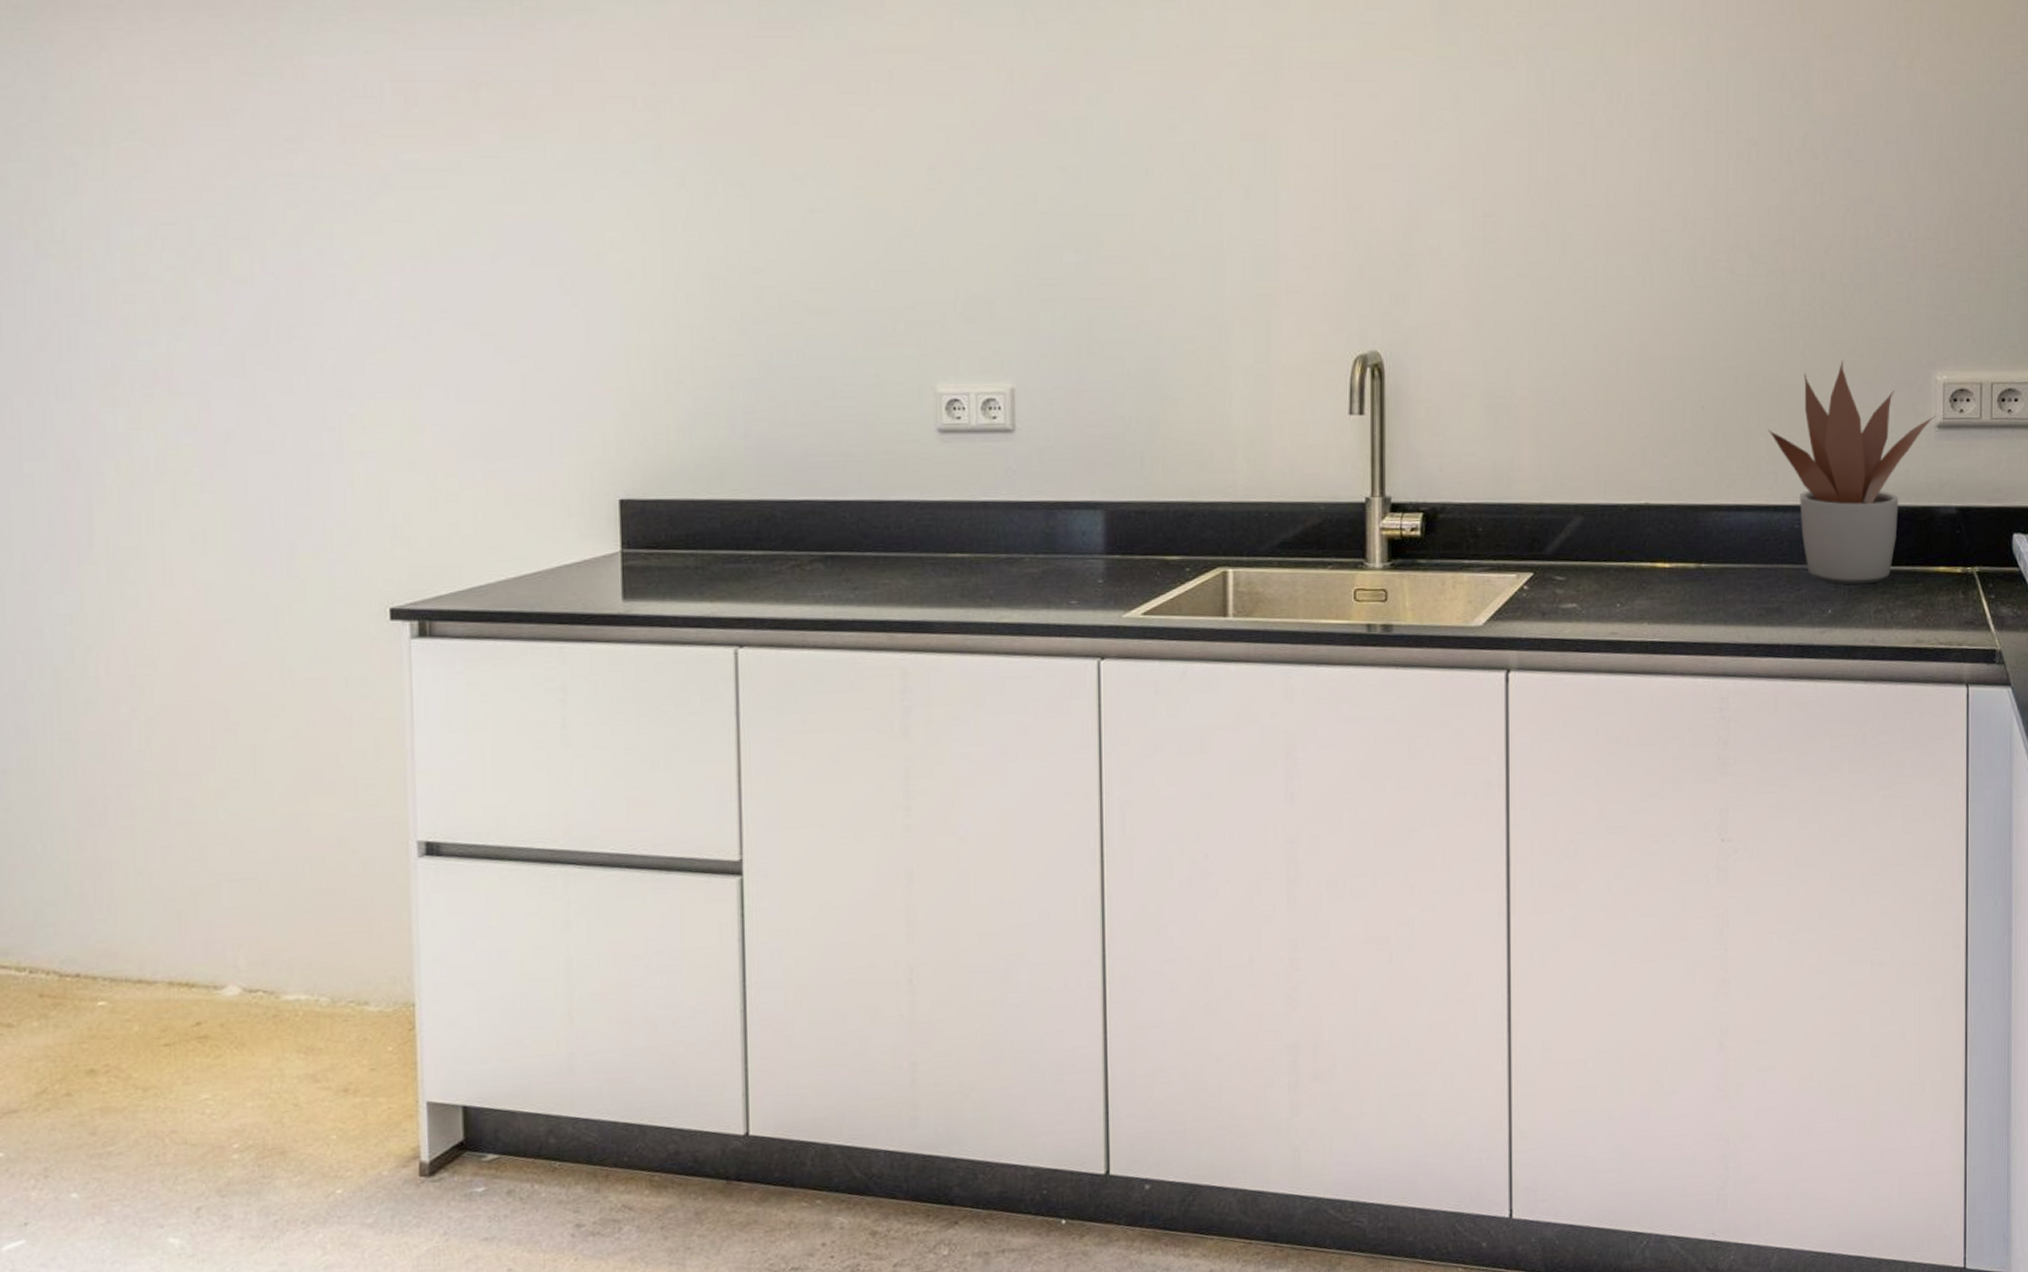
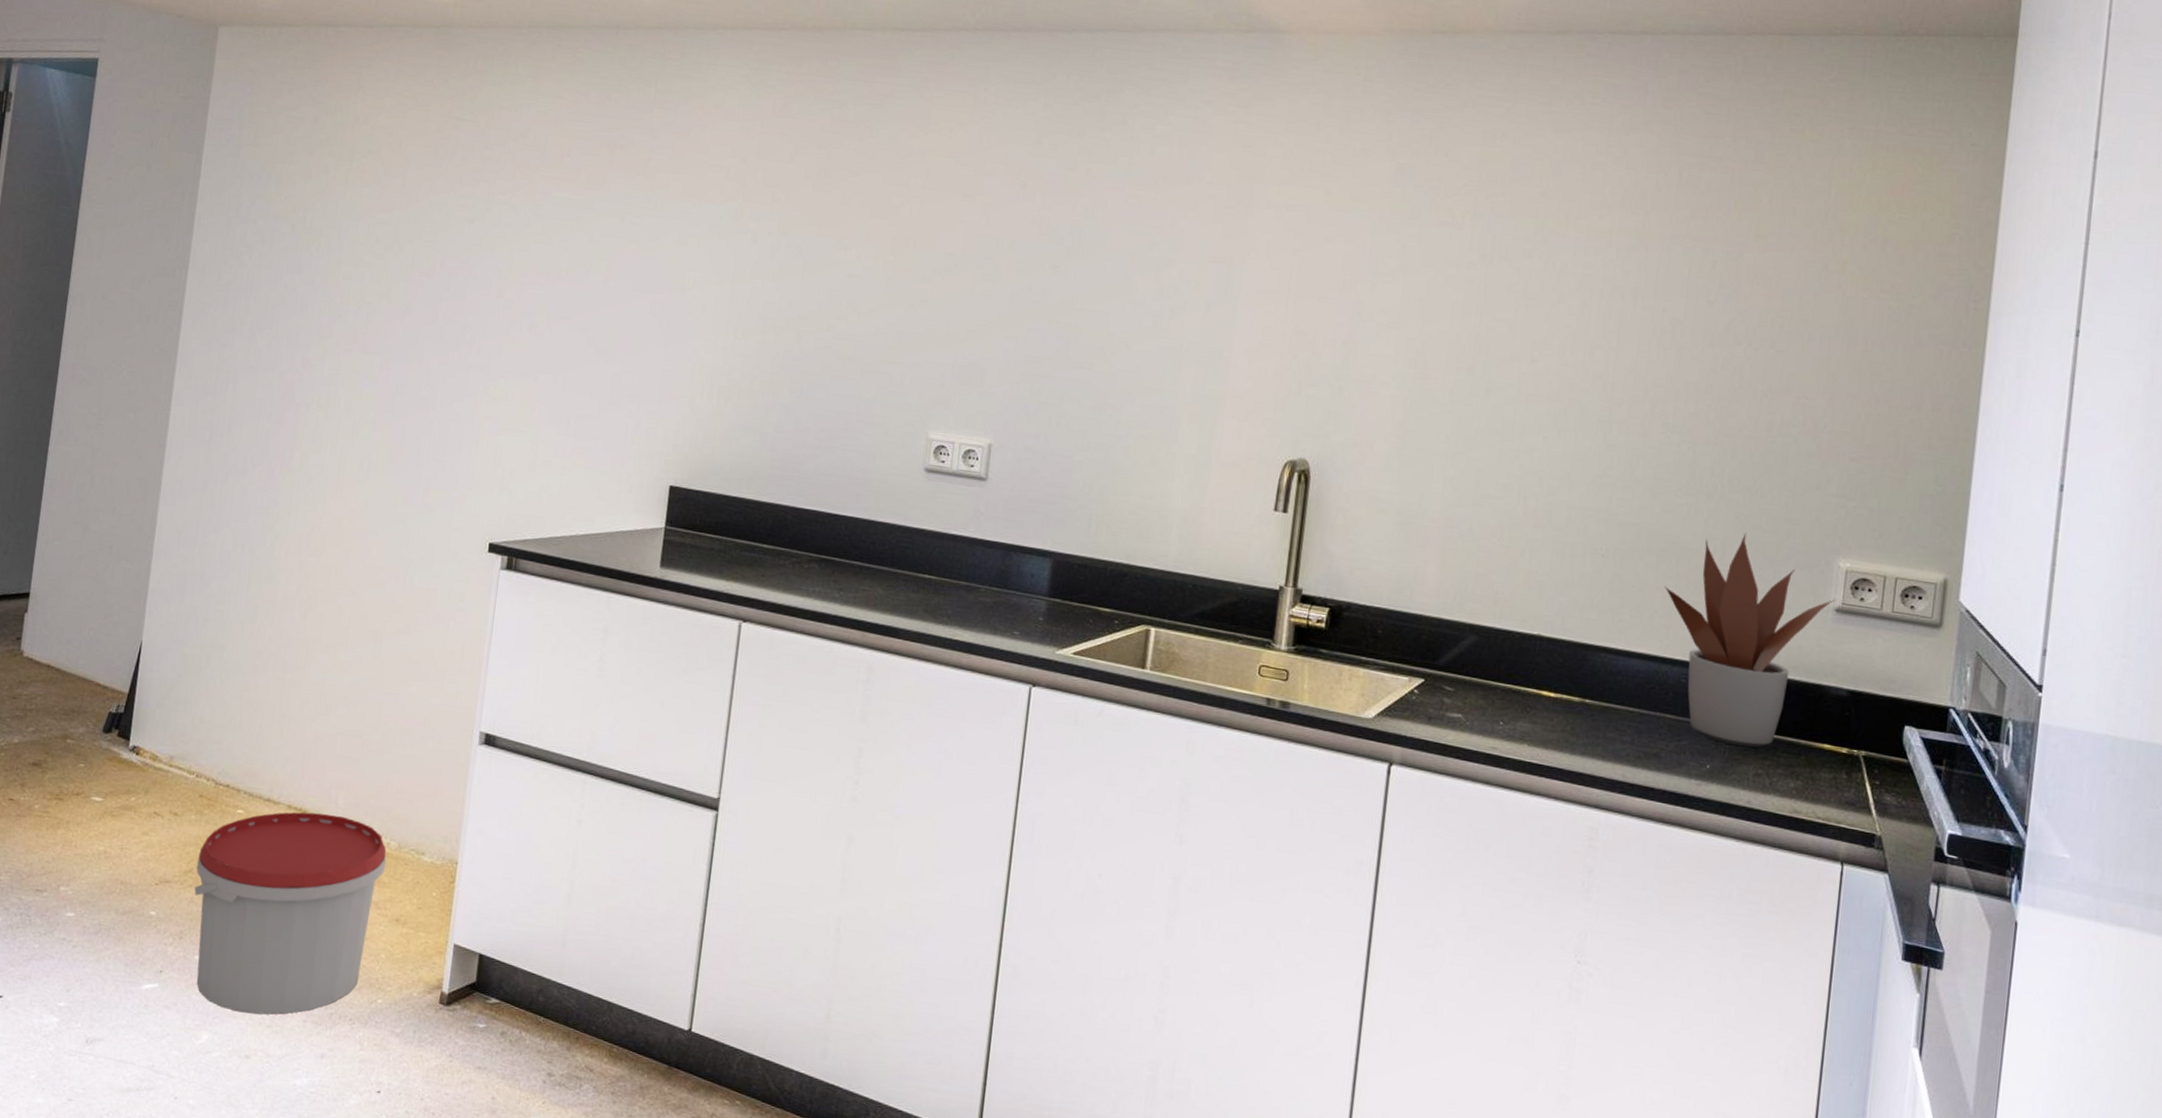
bucket: none [51,981,318,1249] -> present [194,811,387,1015]

